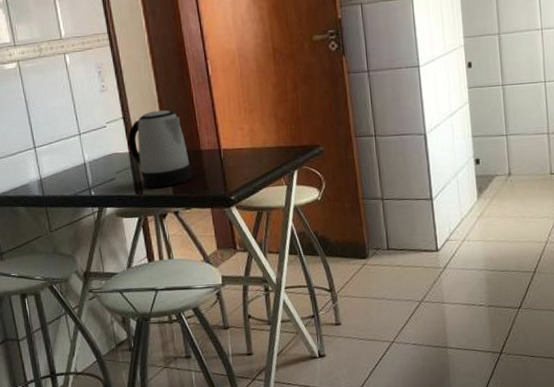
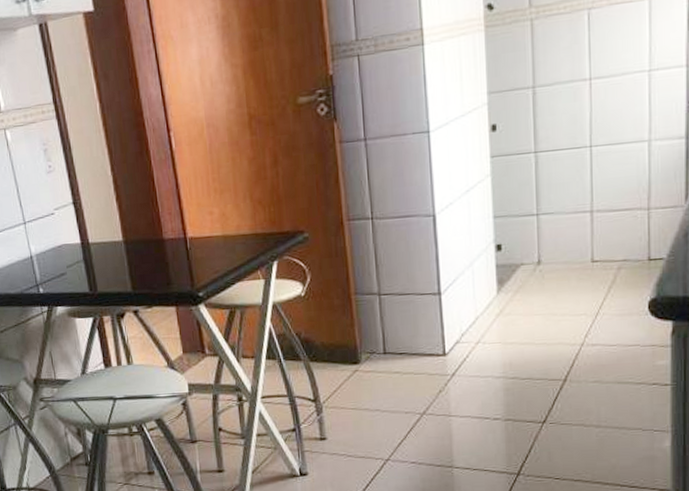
kettle: present [128,110,192,188] -> none [79,192,153,284]

